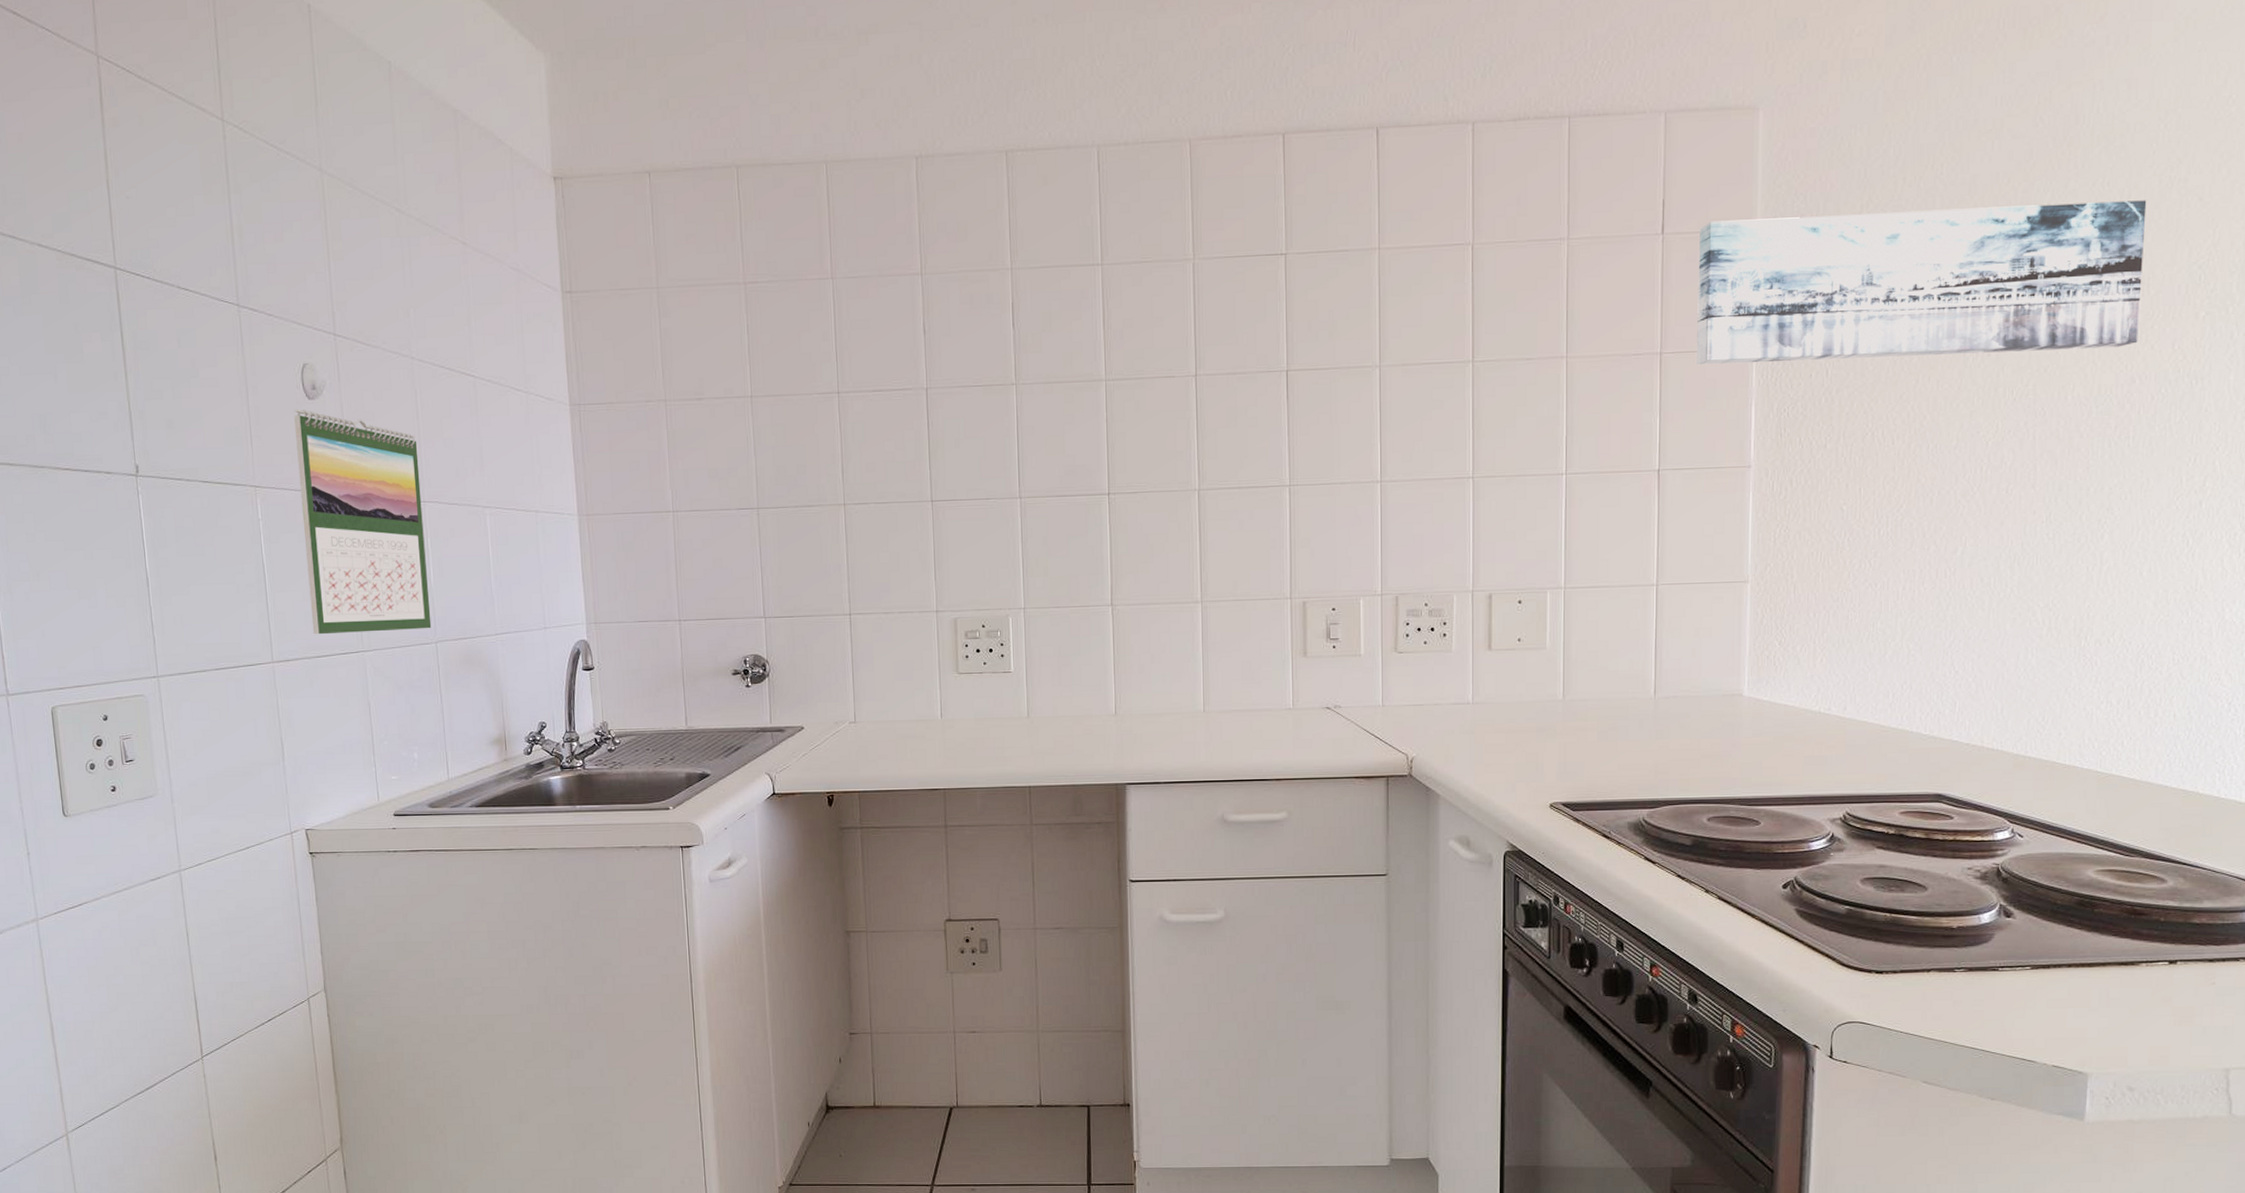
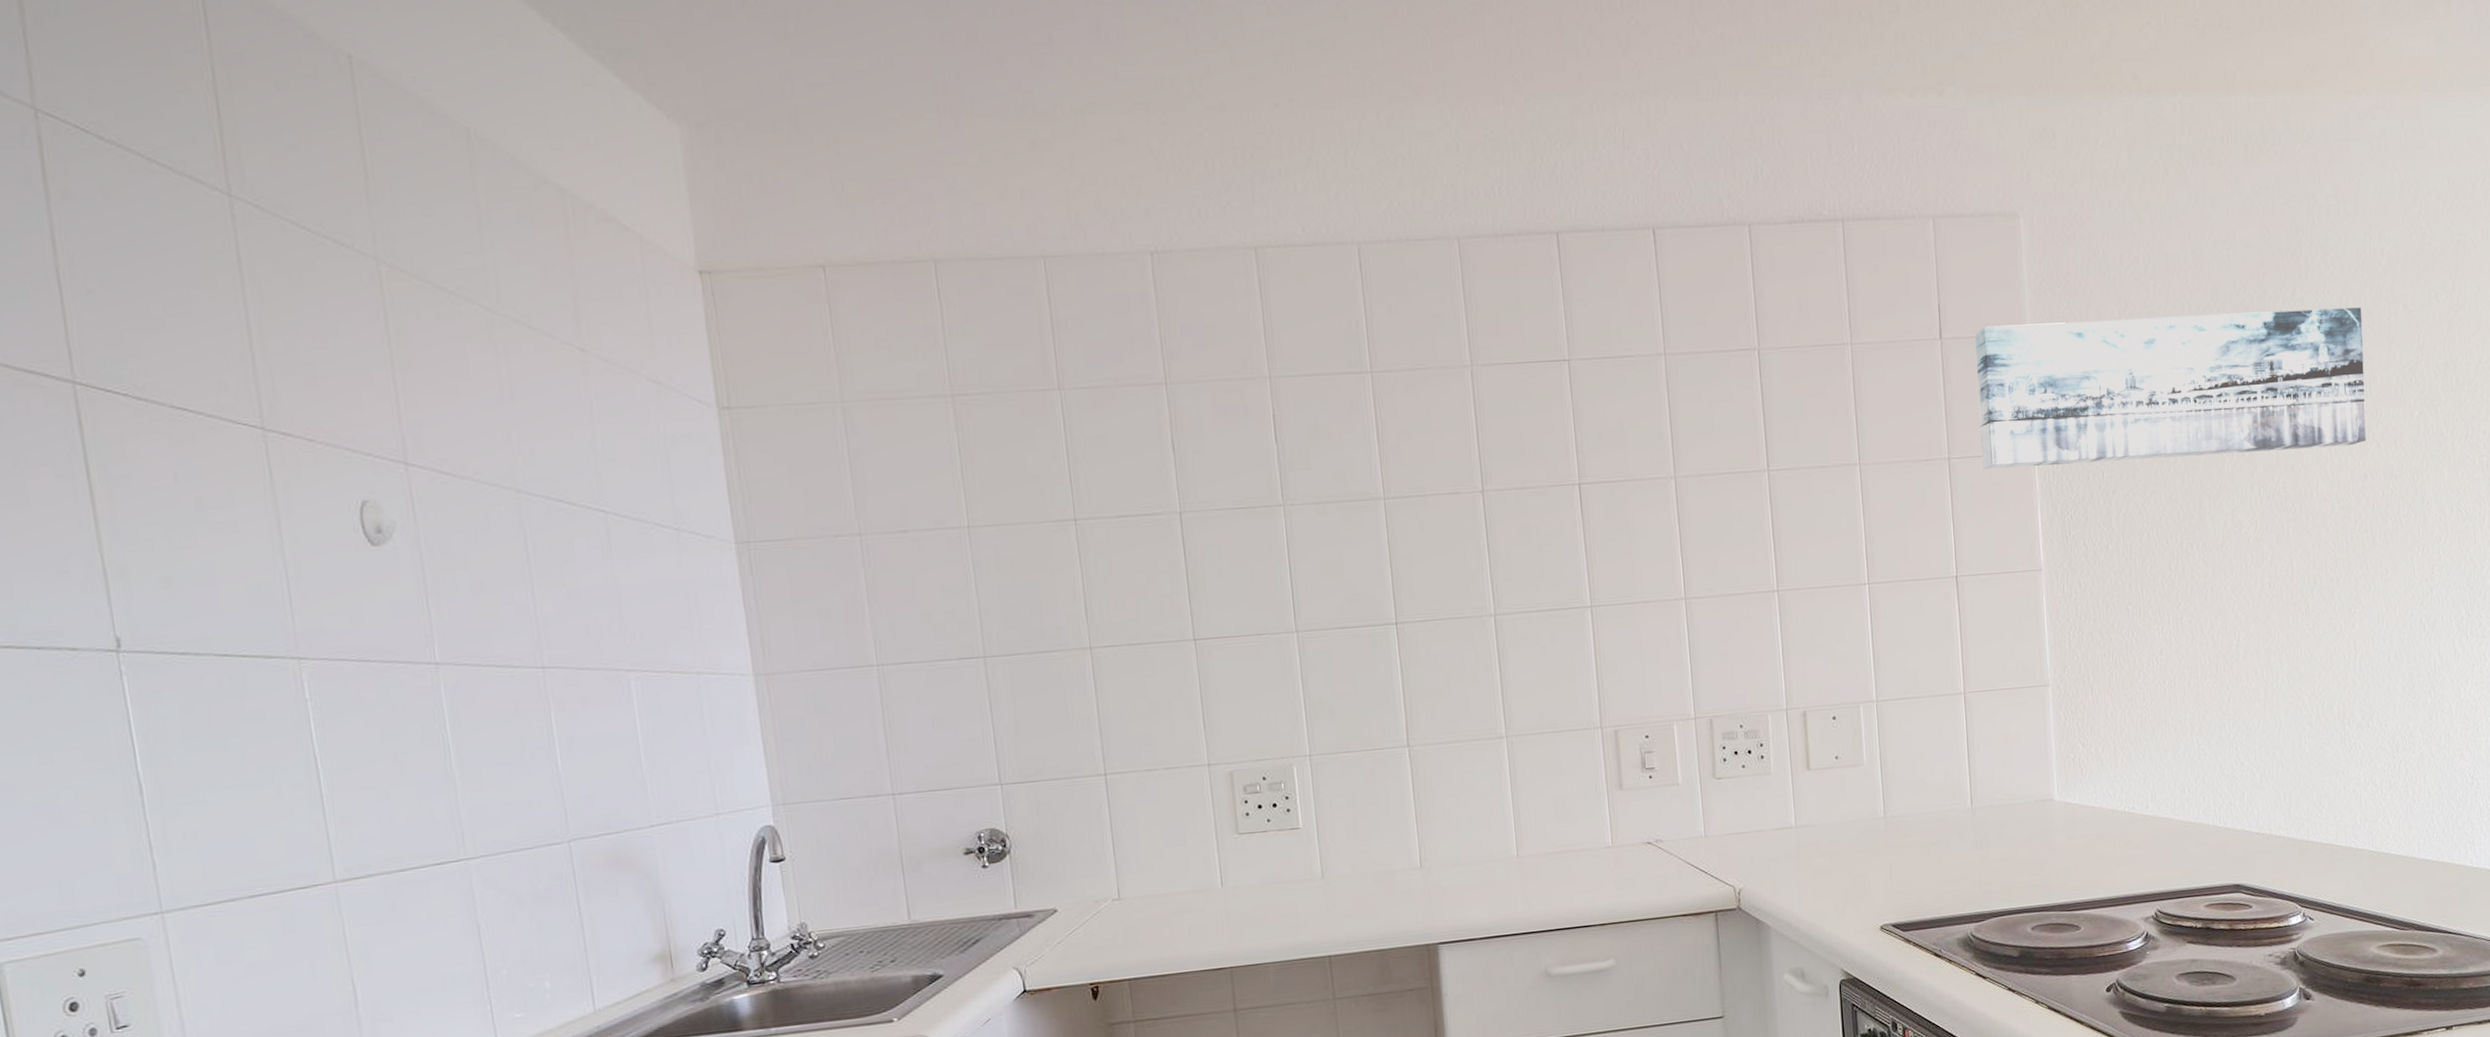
calendar: present [294,409,432,635] -> none [351,558,562,843]

